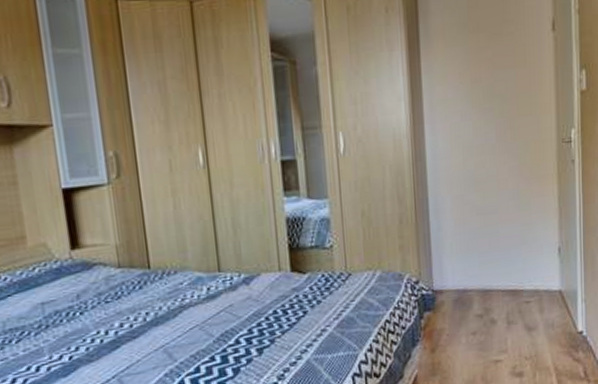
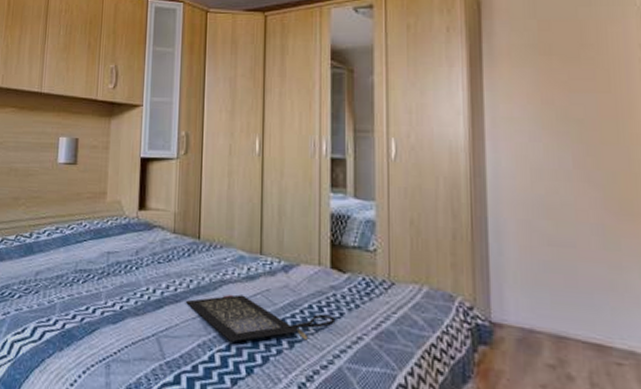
clutch bag: none [145,315,300,363] -> present [186,294,336,342]

